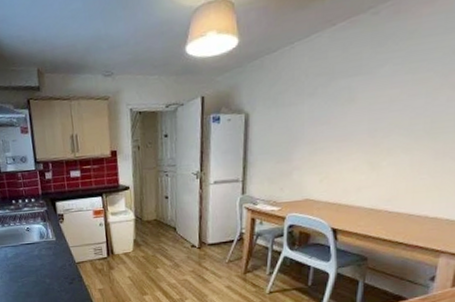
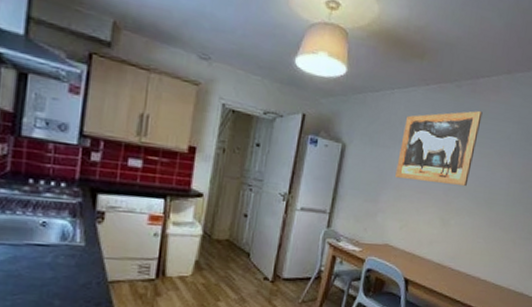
wall art: none [308,31,412,133] -> present [395,110,483,186]

